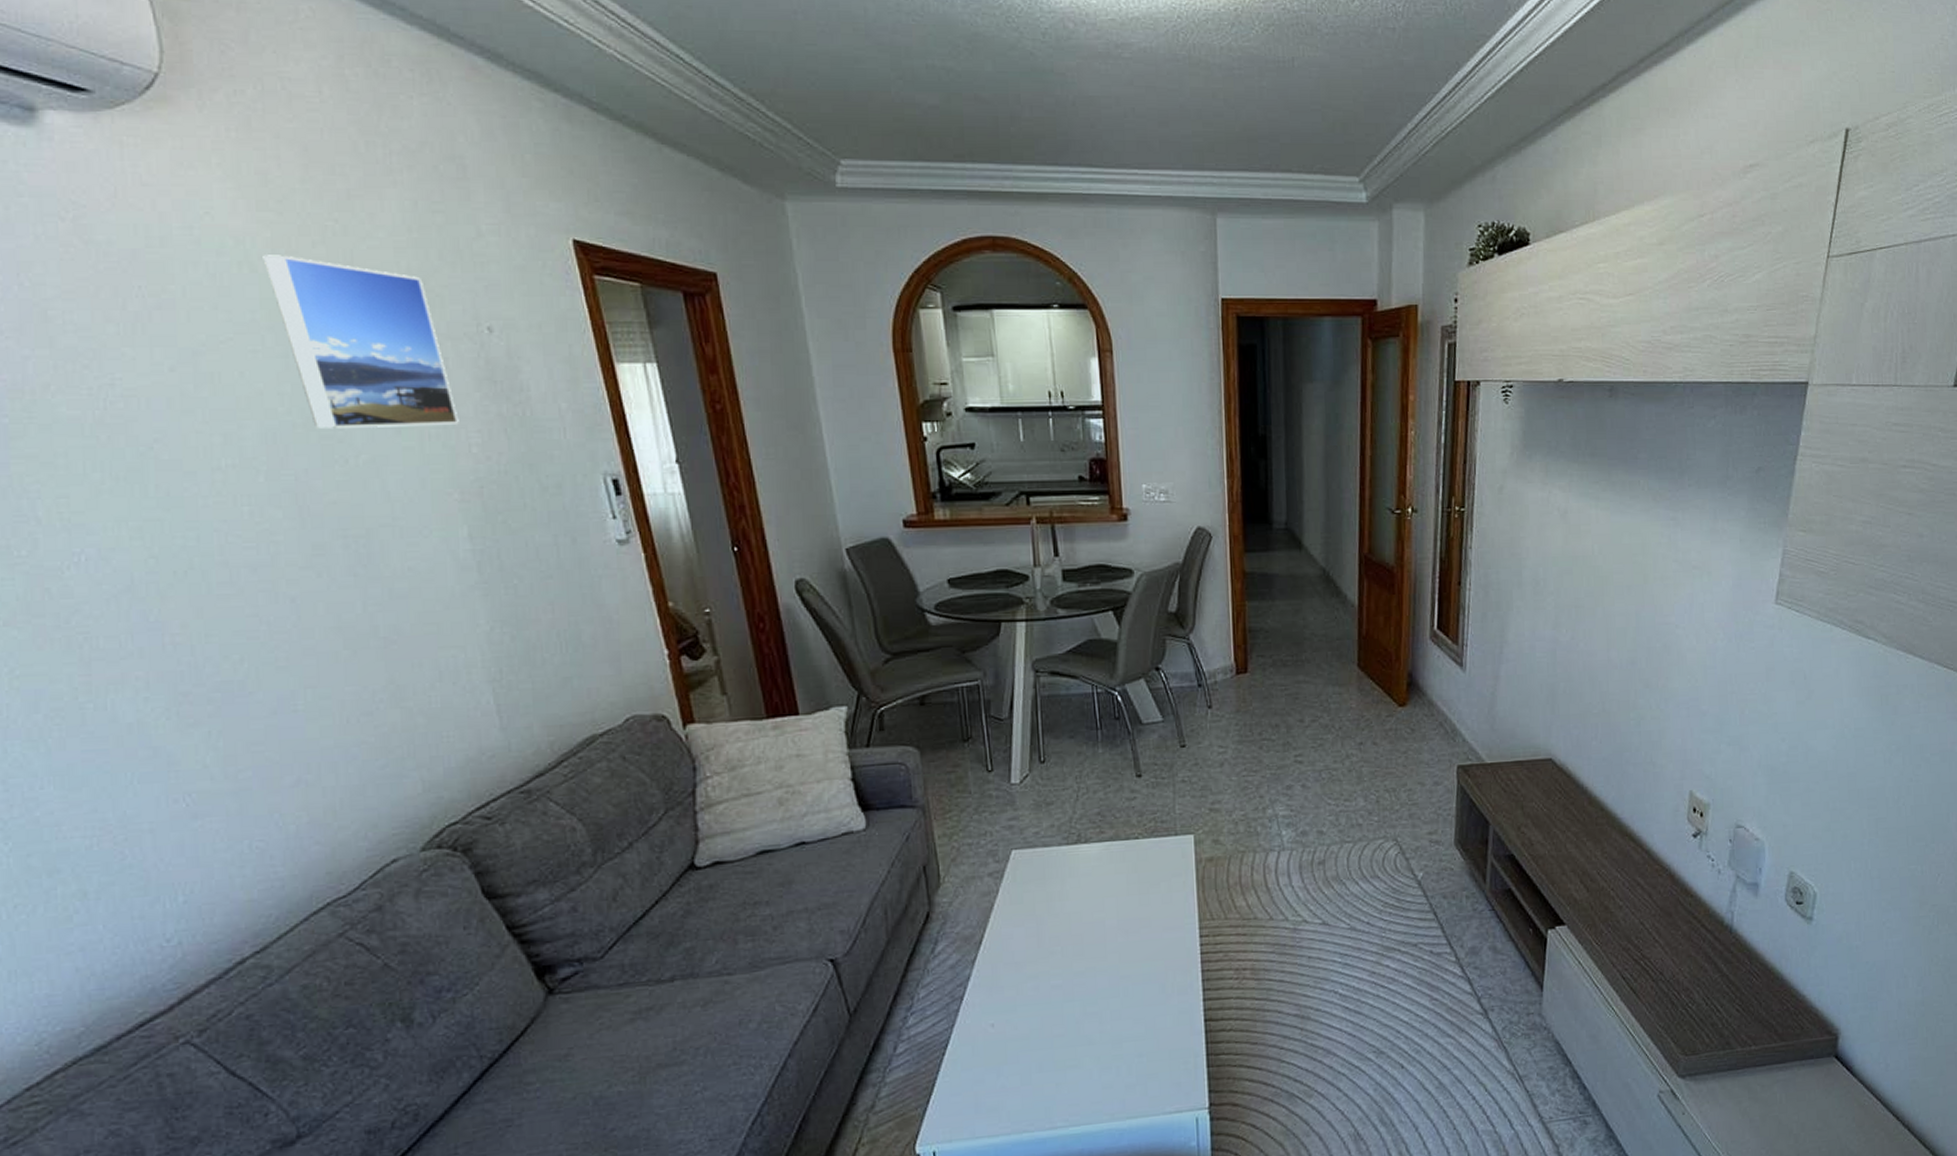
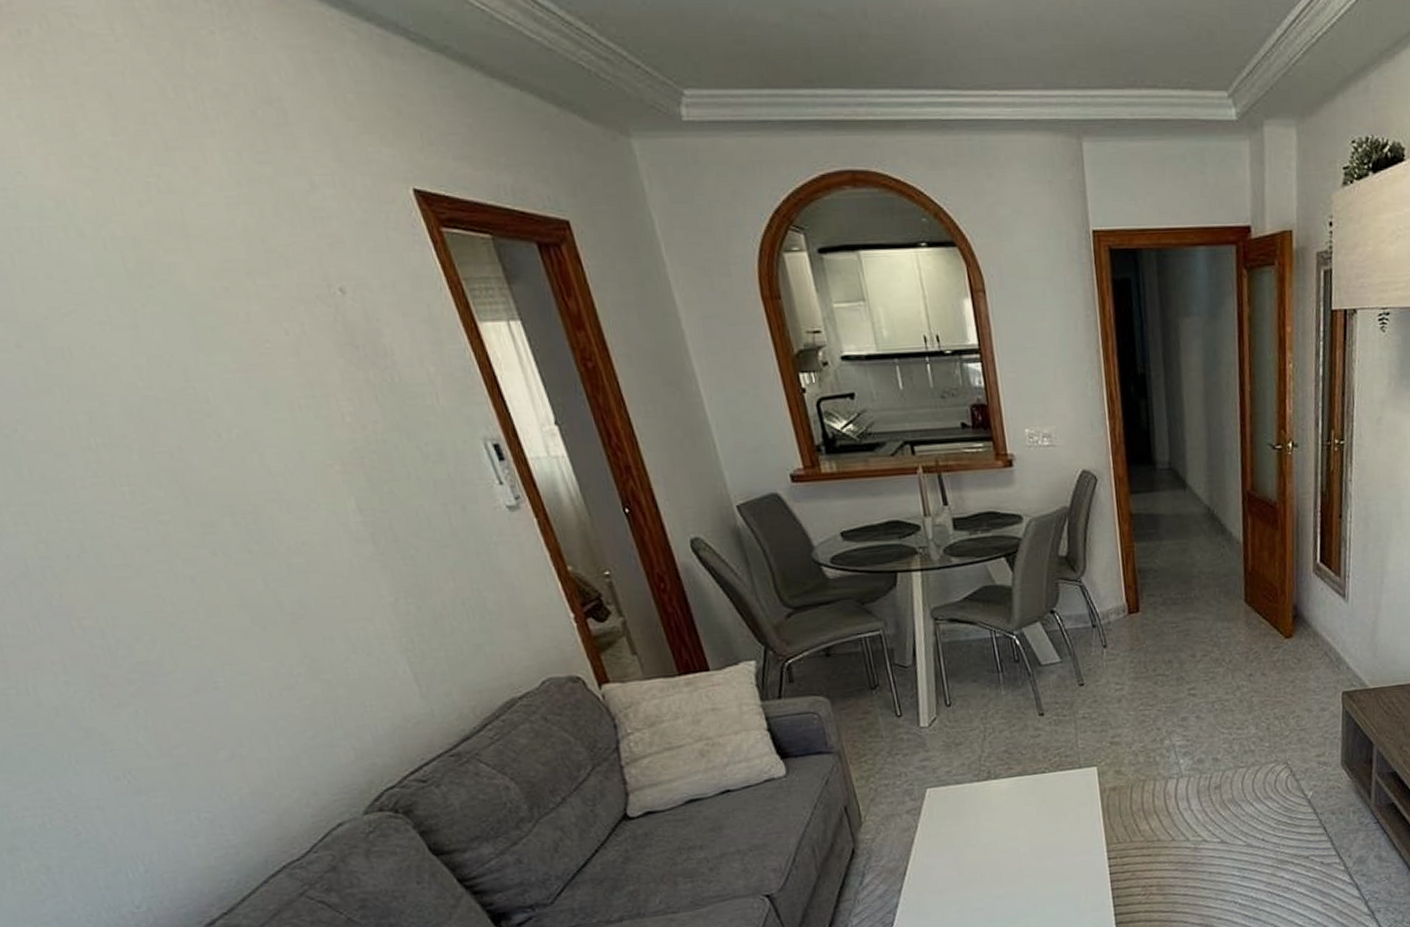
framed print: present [263,255,459,428] -> none [88,216,328,403]

